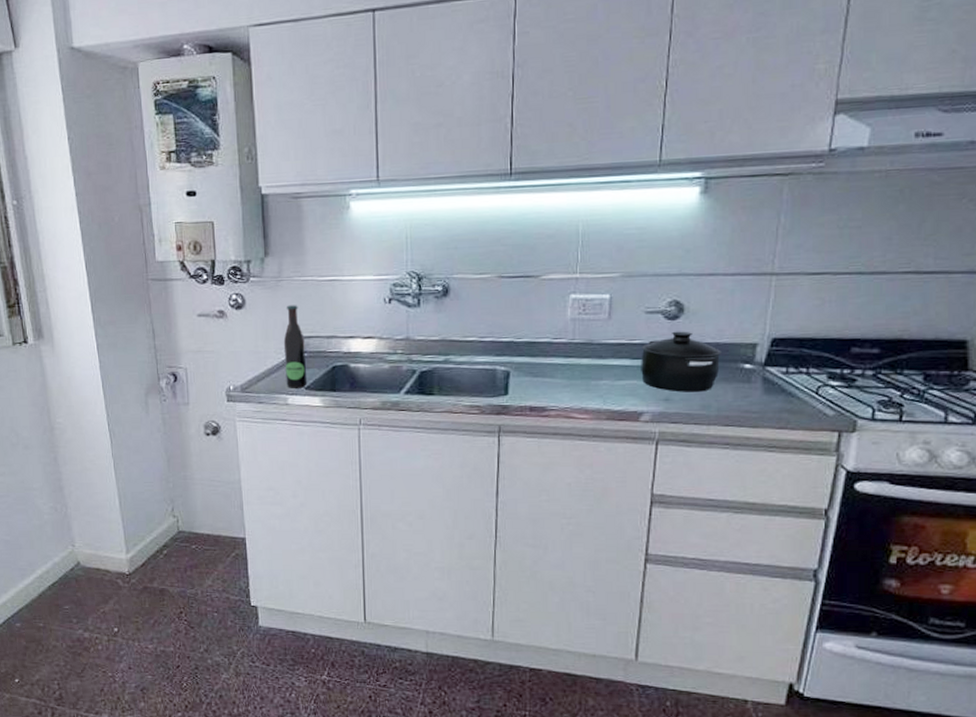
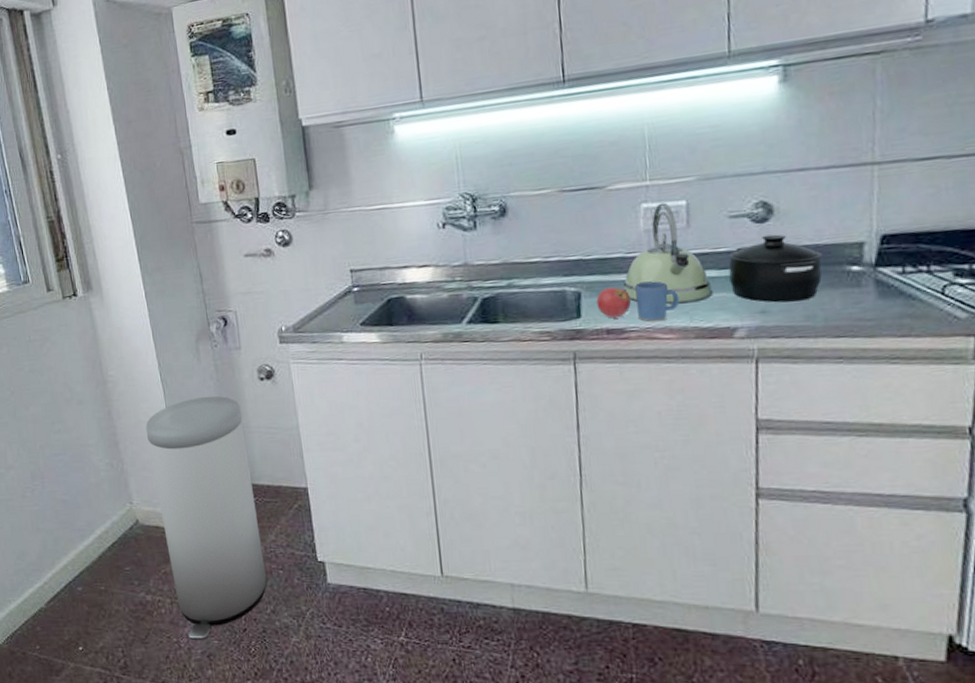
pedal bin: none [91,448,202,675] -> present [145,396,267,640]
bottle: present [283,305,308,388] -> none [334,237,363,325]
fruit: none [523,368,553,397] -> present [596,286,631,319]
kettle: none [547,295,625,388] -> present [622,202,713,304]
mug: none [558,366,596,403] -> present [635,281,680,322]

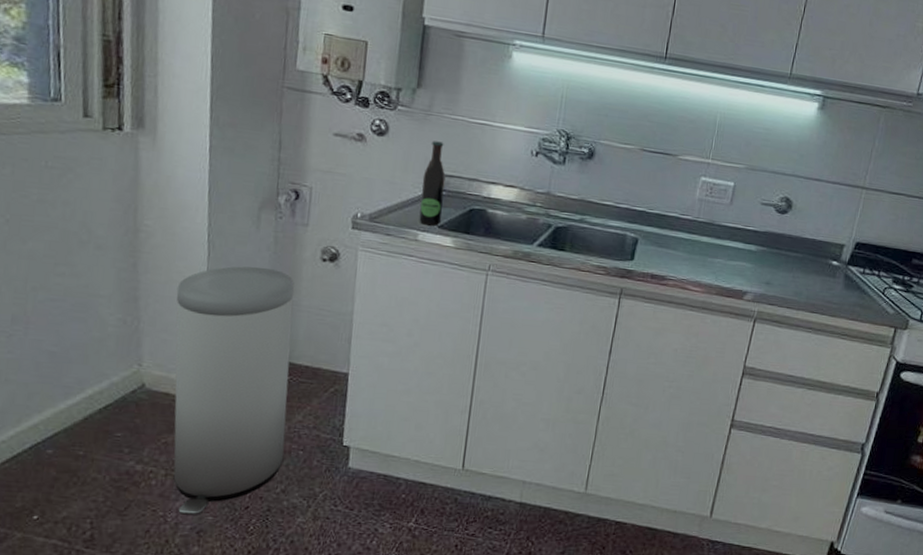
bottle: none [334,237,363,325] -> present [419,141,446,226]
fruit: present [596,286,631,319] -> none [648,239,676,267]
kettle: present [622,202,713,304] -> none [671,180,737,266]
mug: present [635,281,680,322] -> none [678,240,712,276]
saucepan: present [728,234,823,303] -> none [750,224,817,280]

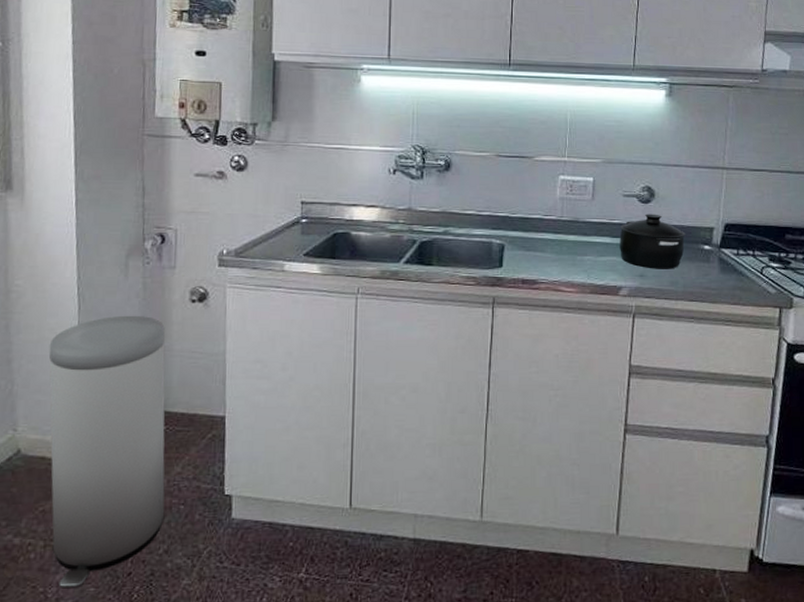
bottle: present [419,141,446,226] -> none [284,170,307,254]
saucepan: none [750,224,817,280] -> present [619,214,686,269]

